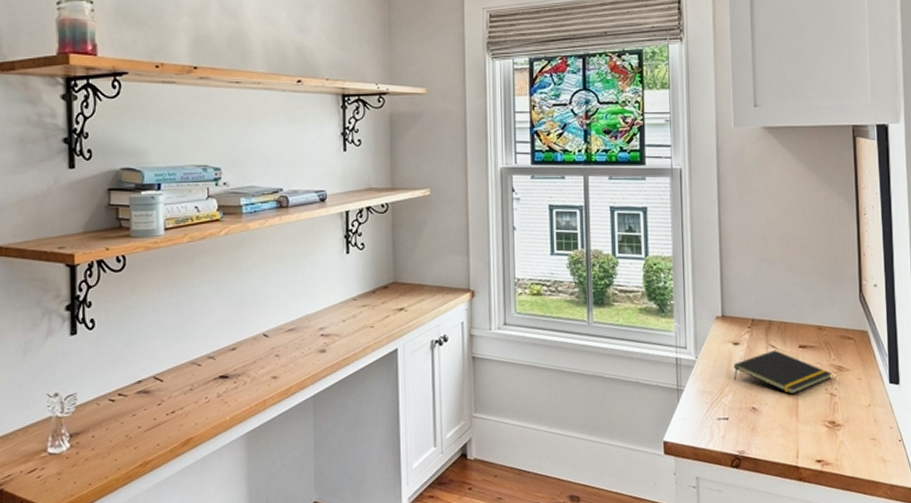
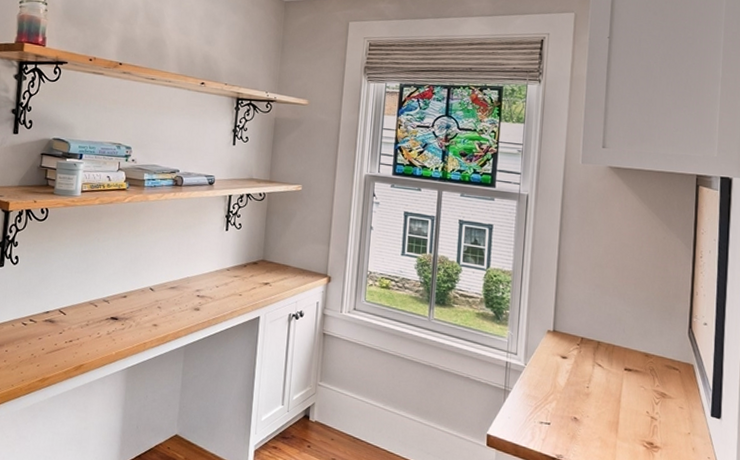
notepad: present [733,350,832,395] -> none [559,369,654,412]

